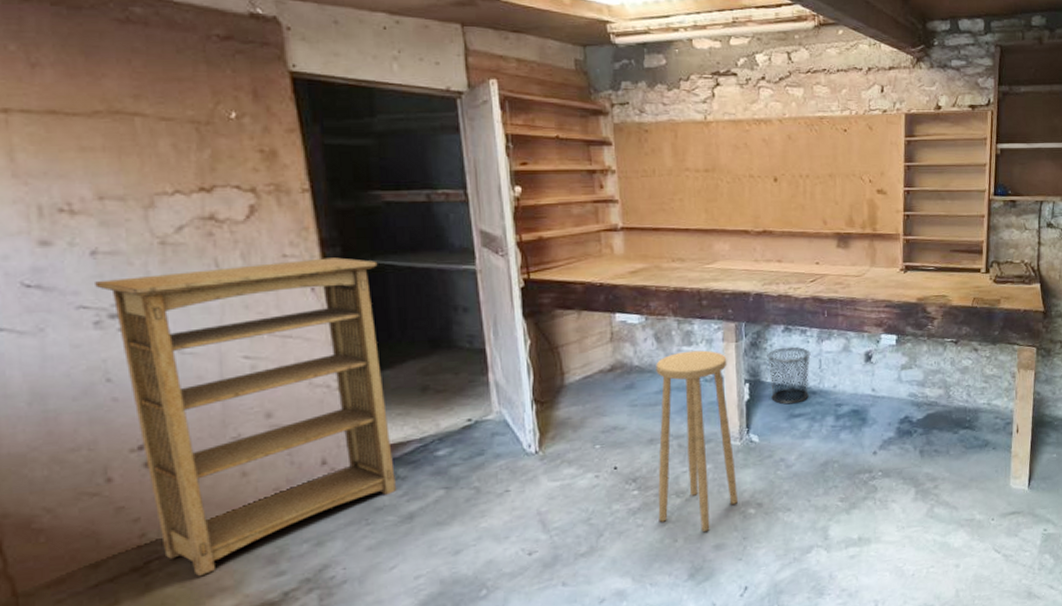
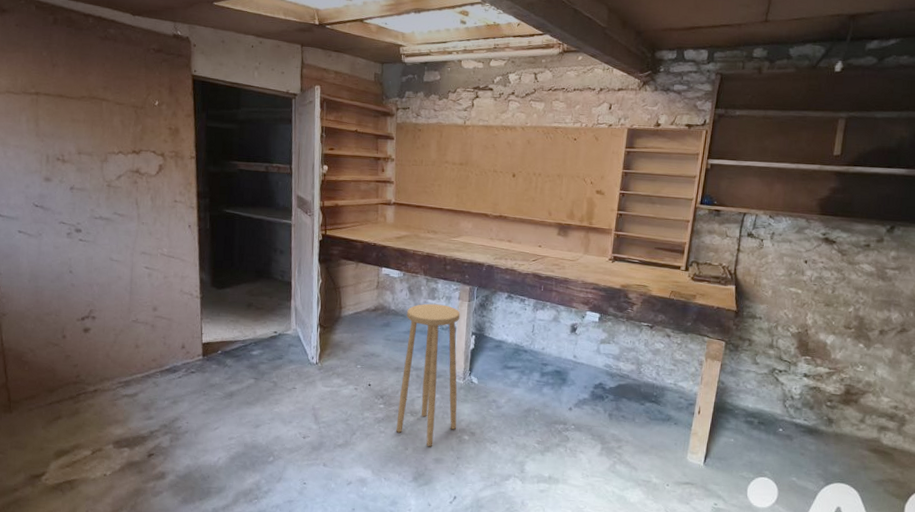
bookshelf: present [95,257,398,577] -> none [70,205,230,410]
waste bin: present [767,346,811,405] -> none [491,311,527,358]

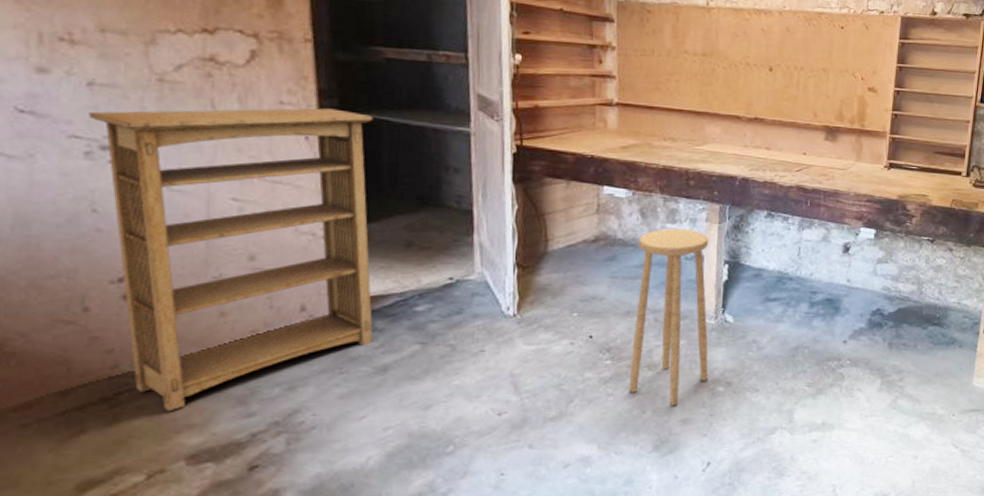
bookshelf: none [70,205,230,410] -> present [89,108,374,412]

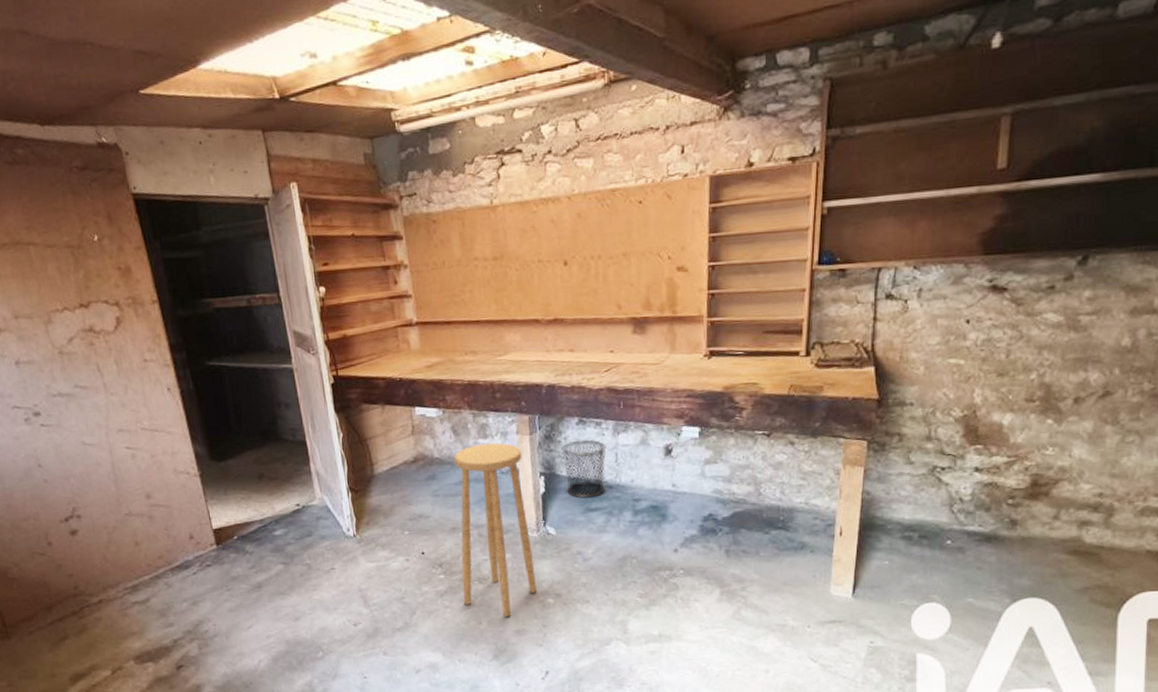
bookshelf: present [89,108,374,412] -> none [21,360,247,623]
waste bin: none [748,232,791,288] -> present [561,439,607,499]

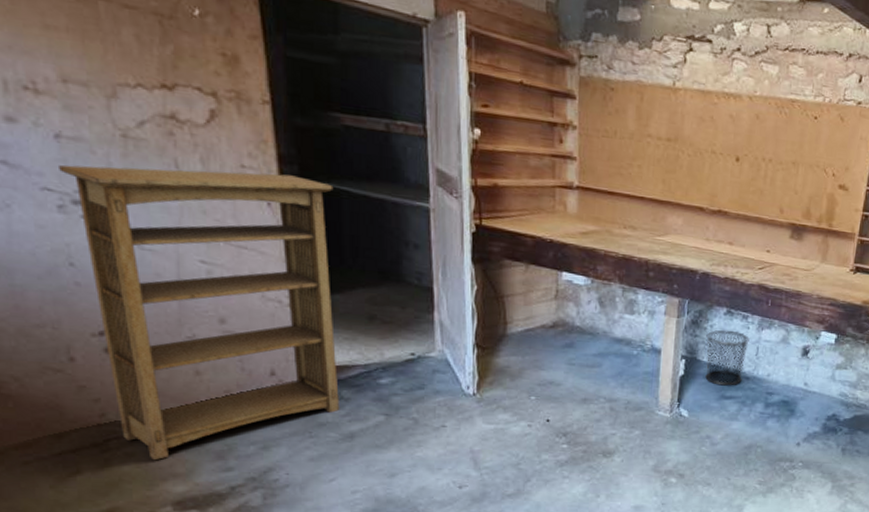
bookshelf: none [21,360,247,623] -> present [59,164,340,461]
stool: present [454,443,537,617] -> none [584,319,667,492]

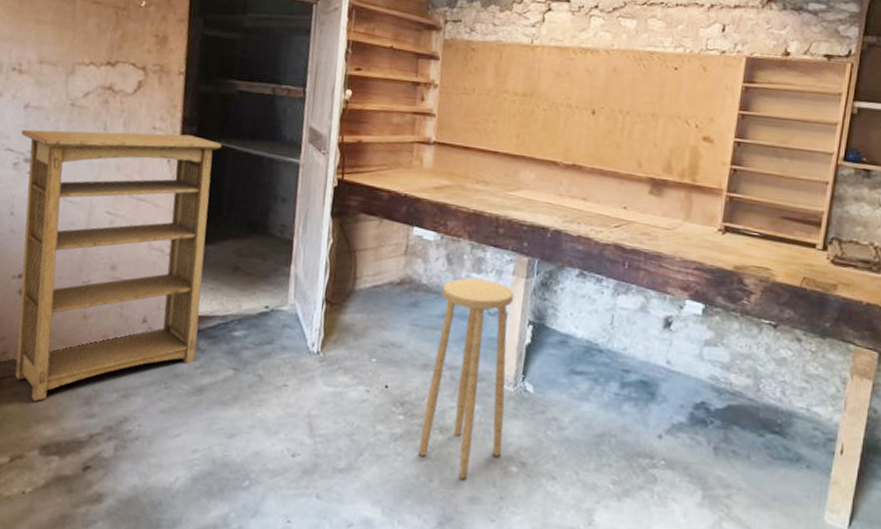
stool: none [584,319,667,492] -> present [418,278,514,479]
waste bin: present [705,329,750,386] -> none [554,293,604,359]

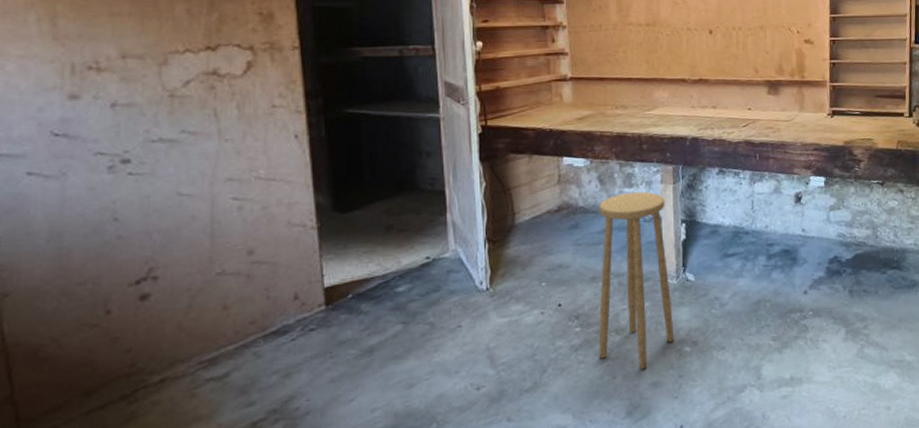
bookshelf: present [15,129,223,402] -> none [112,107,360,406]

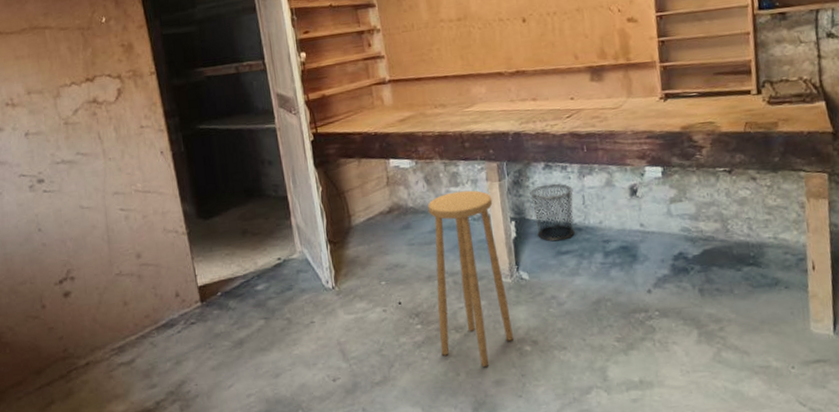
waste bin: none [702,188,744,245] -> present [530,183,575,242]

